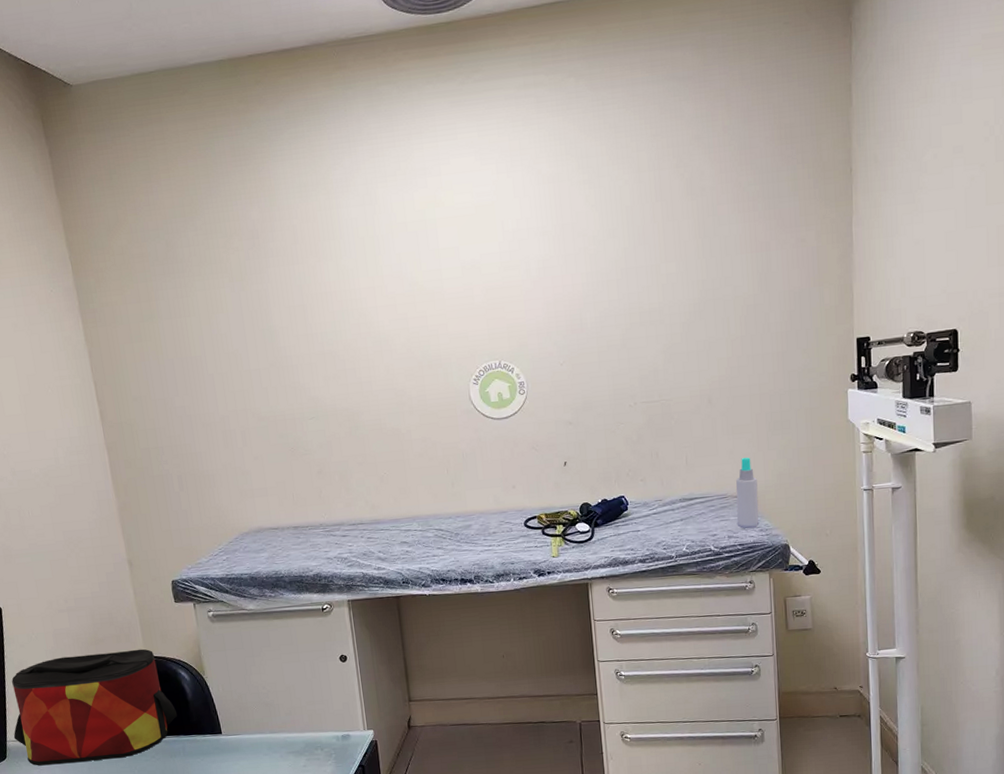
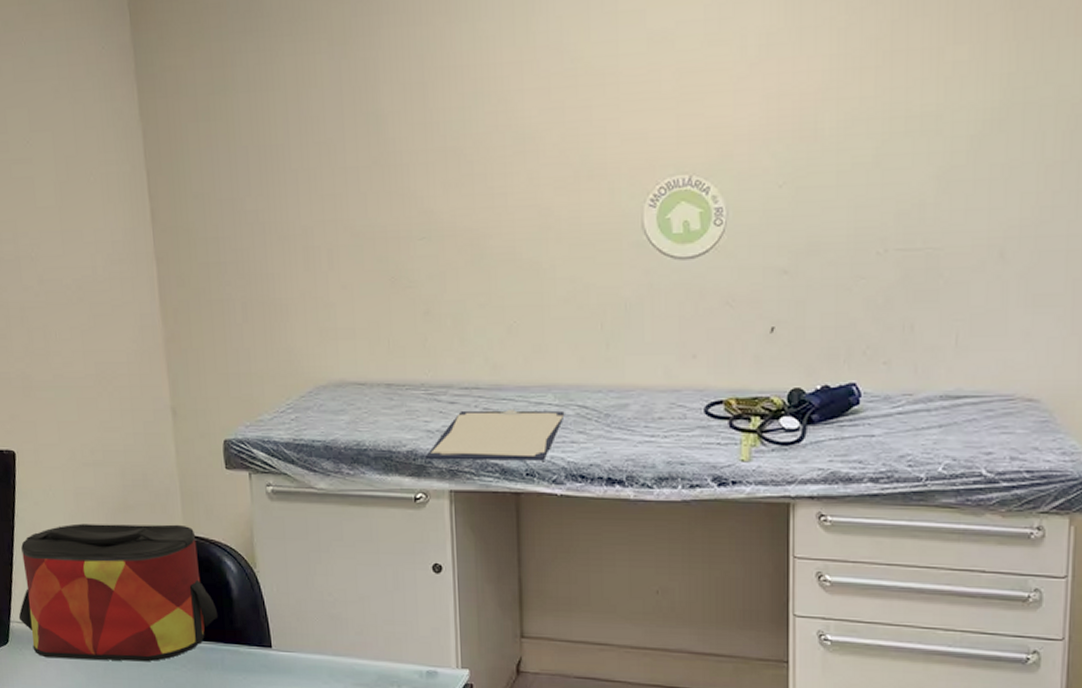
notepad: none [327,534,427,580] -> present [424,408,565,461]
spray bottle: present [736,457,759,529] -> none [1027,344,1065,450]

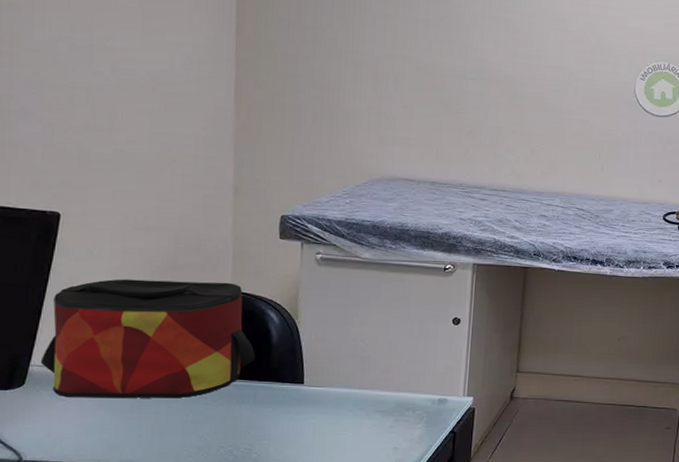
notepad: present [424,408,565,461] -> none [456,206,567,245]

